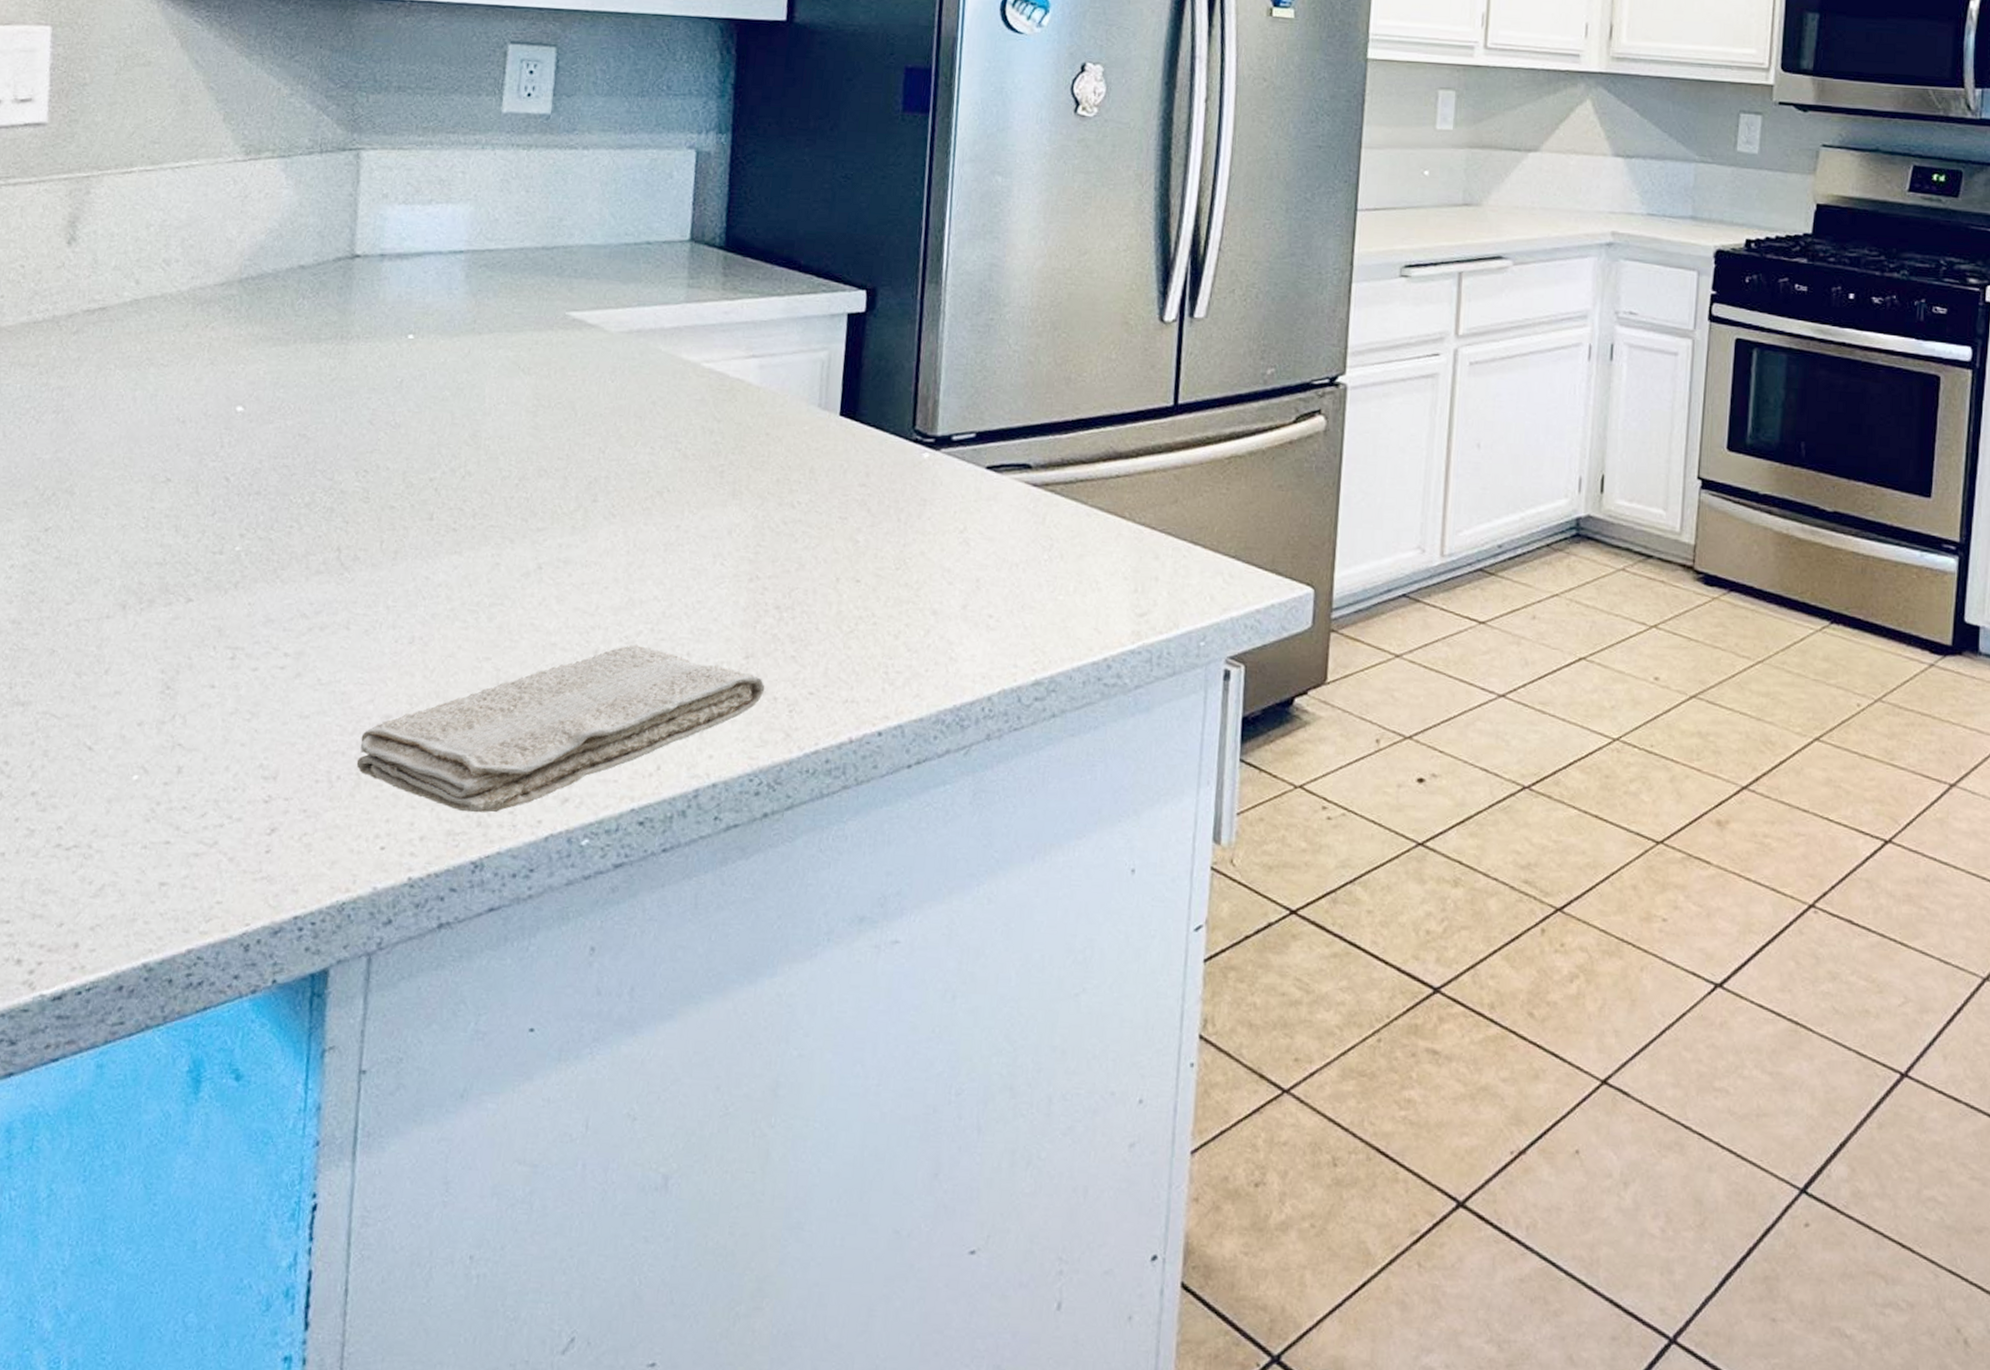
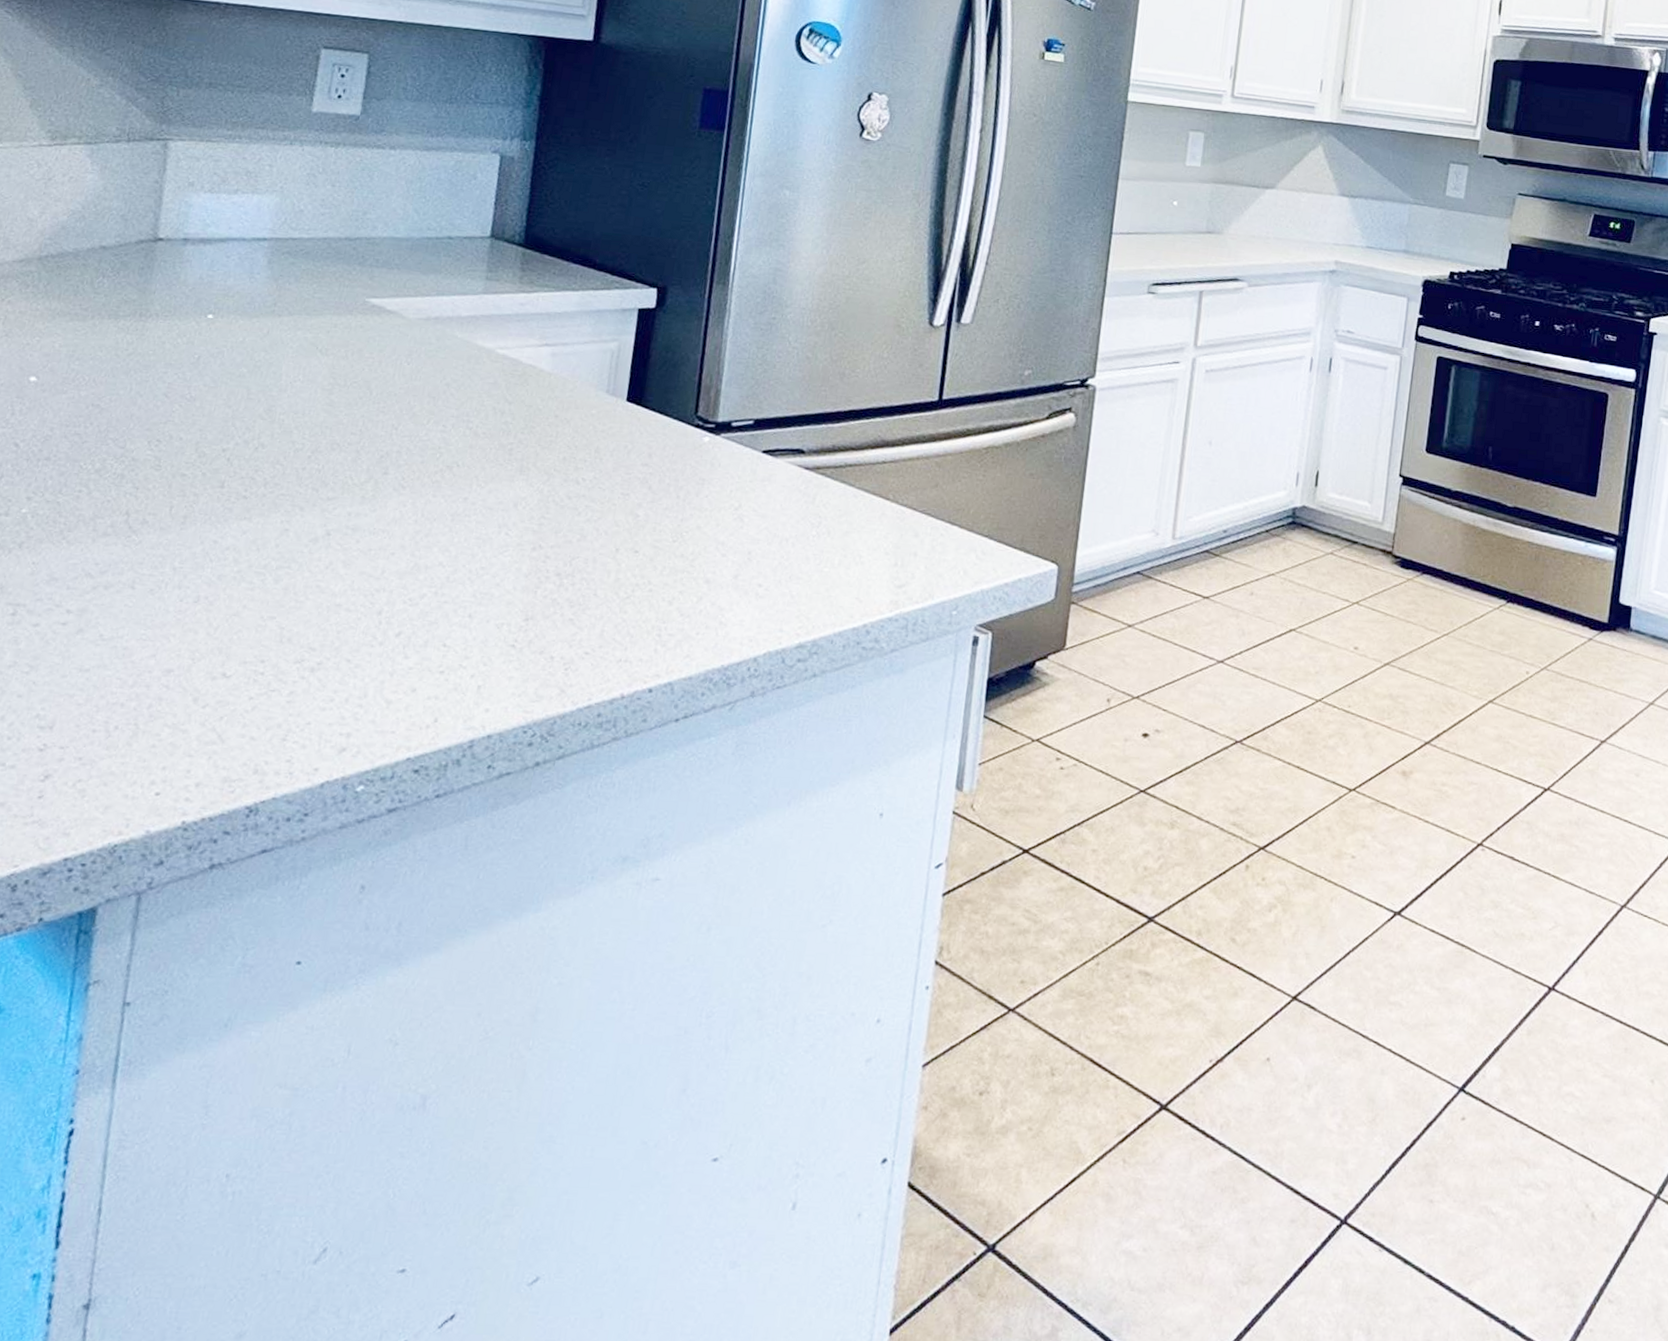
washcloth: present [356,644,765,813] -> none [135,606,543,761]

